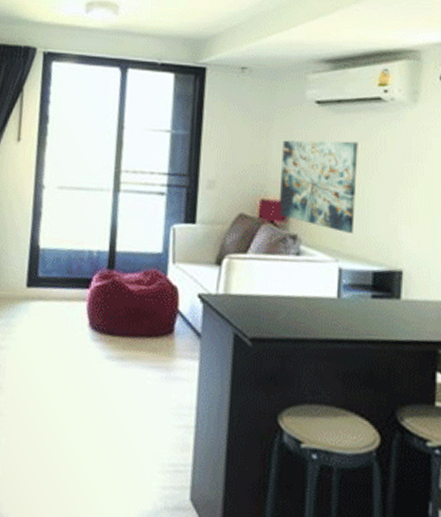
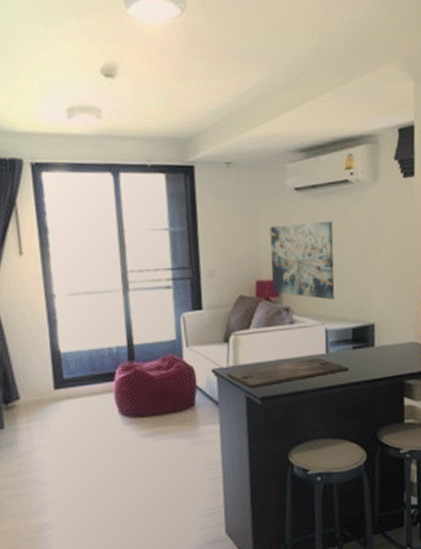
cutting board: none [214,300,366,325] -> present [226,357,350,389]

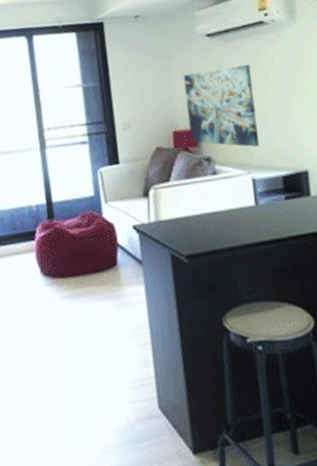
cutting board: present [226,357,350,389] -> none [148,210,284,246]

